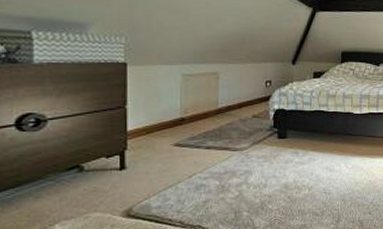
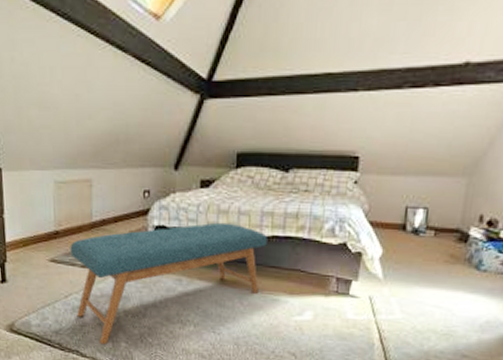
bench: none [195,104,365,216] -> present [70,222,267,345]

